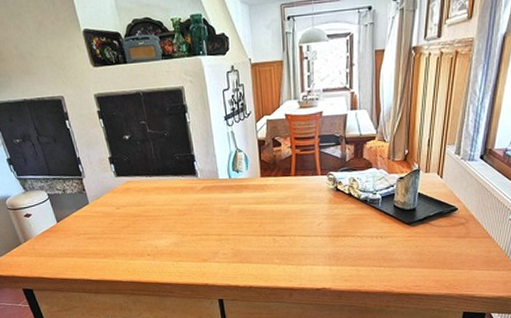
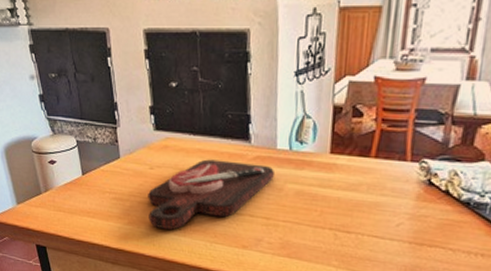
cutting board: none [118,193,221,257] -> present [148,159,276,230]

